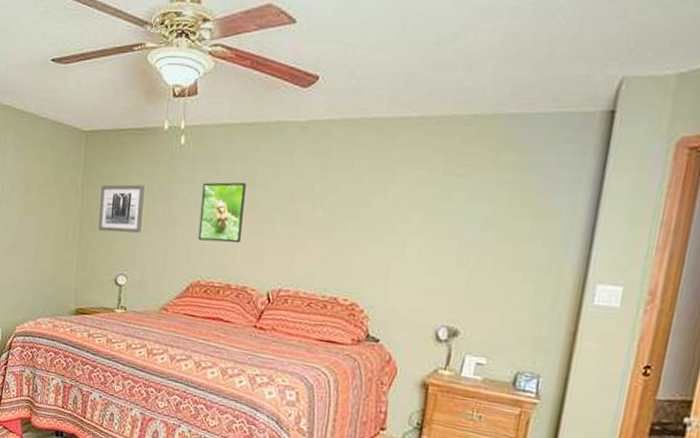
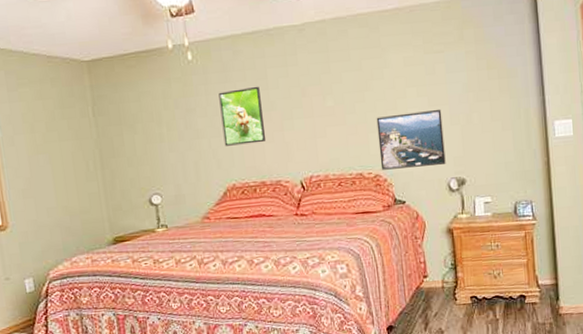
wall art: present [98,184,145,233] -> none [115,104,166,156]
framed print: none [359,239,449,308] -> present [376,109,446,170]

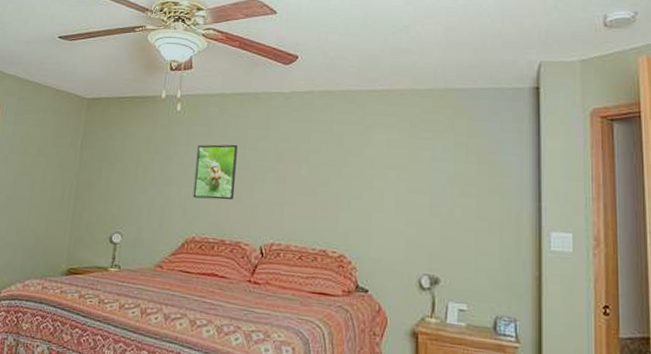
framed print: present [376,109,446,170] -> none [347,194,421,257]

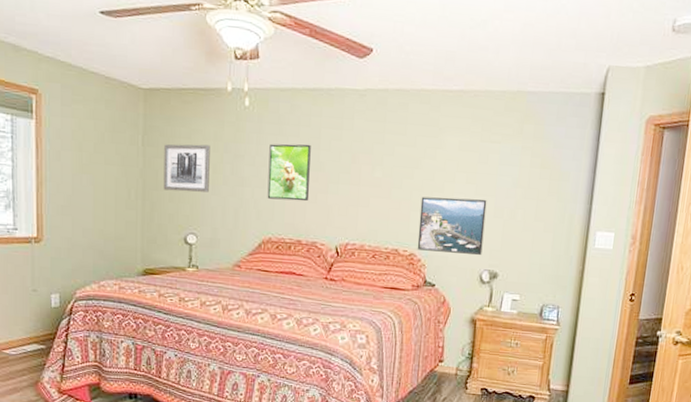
wall art: none [95,146,142,192] -> present [163,144,210,192]
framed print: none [347,194,421,257] -> present [417,196,487,255]

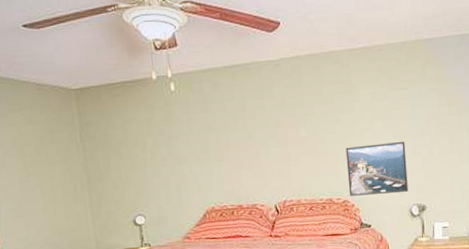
wall art: present [163,144,210,192] -> none [101,131,150,179]
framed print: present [267,143,311,202] -> none [199,116,244,172]

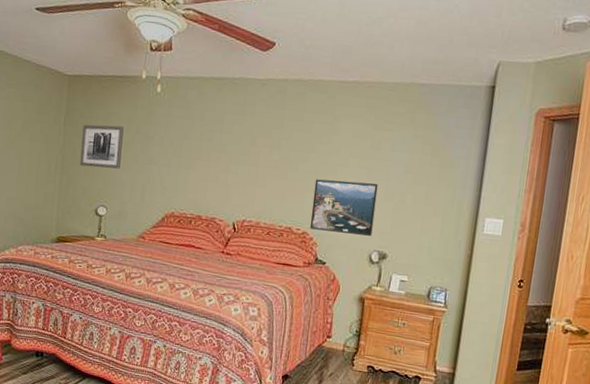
wall art: none [101,131,150,179] -> present [80,124,124,169]

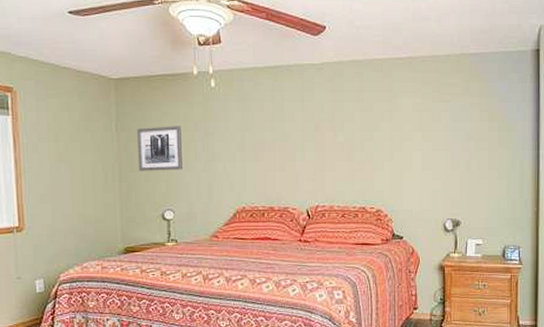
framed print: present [309,179,378,236] -> none [382,154,444,206]

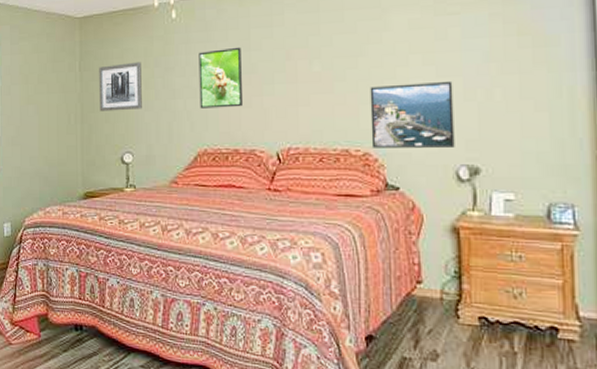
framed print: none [237,117,278,171] -> present [199,47,244,109]
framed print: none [382,154,444,206] -> present [370,80,455,148]

